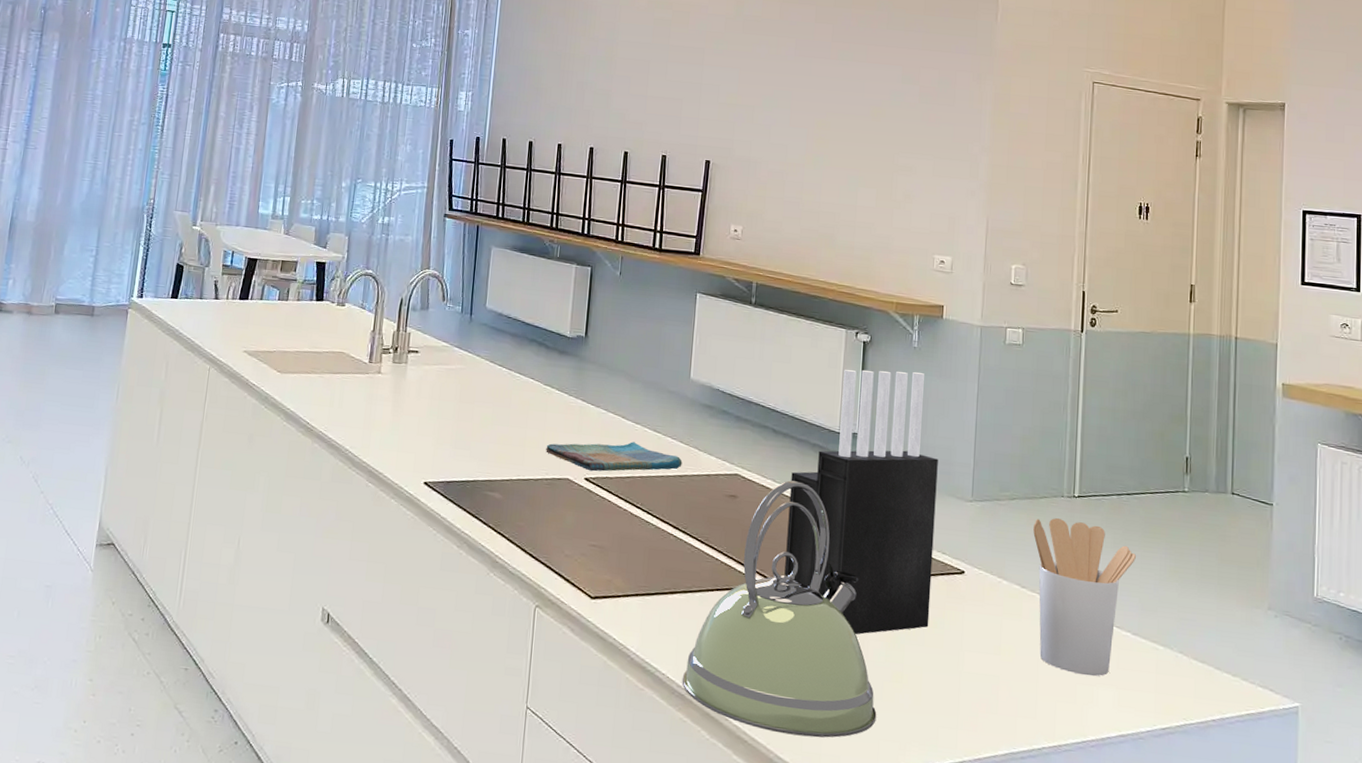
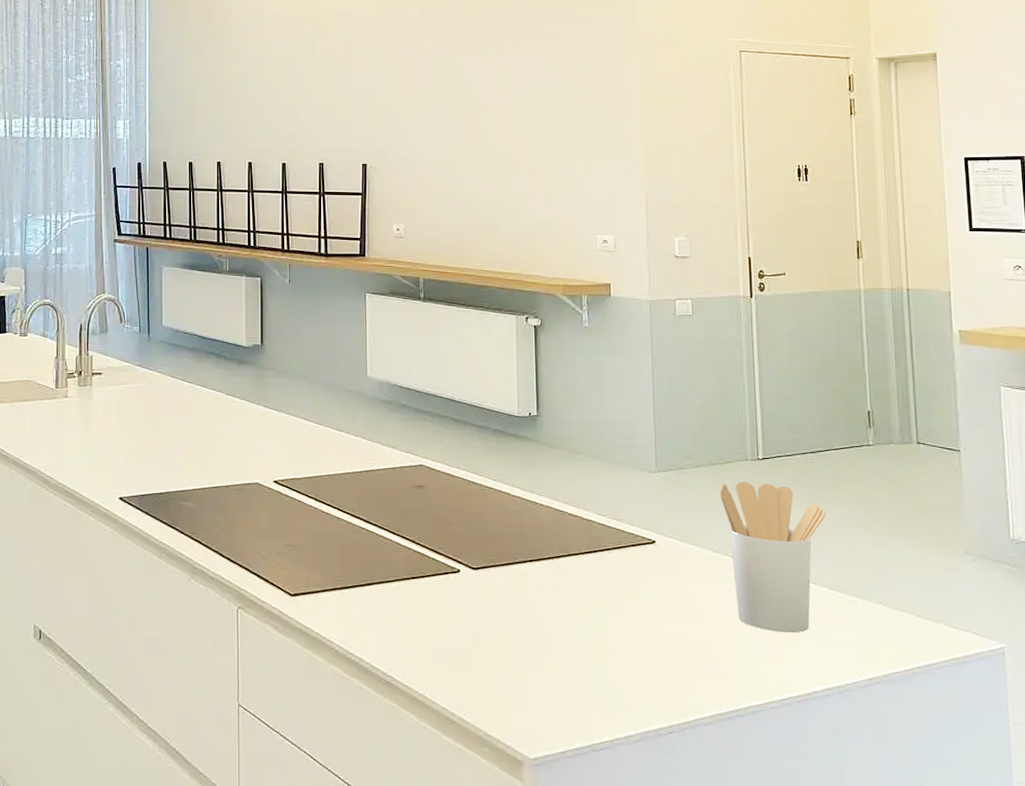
dish towel: present [546,441,683,472] -> none [233,442,367,474]
kettle: present [682,480,877,738] -> none [386,467,581,713]
knife block: present [784,370,938,635] -> none [475,351,625,610]

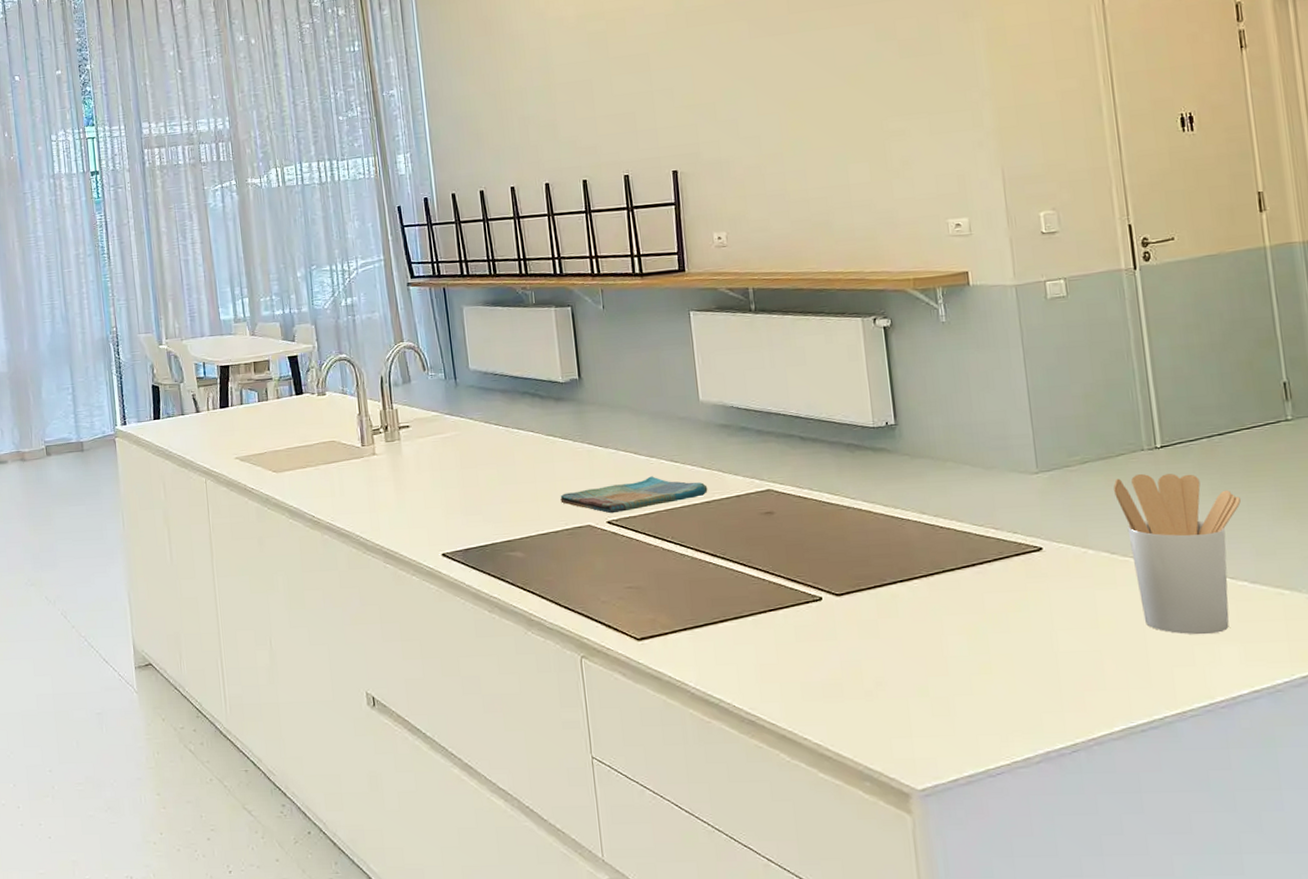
dish towel: none [233,442,367,474] -> present [560,476,708,514]

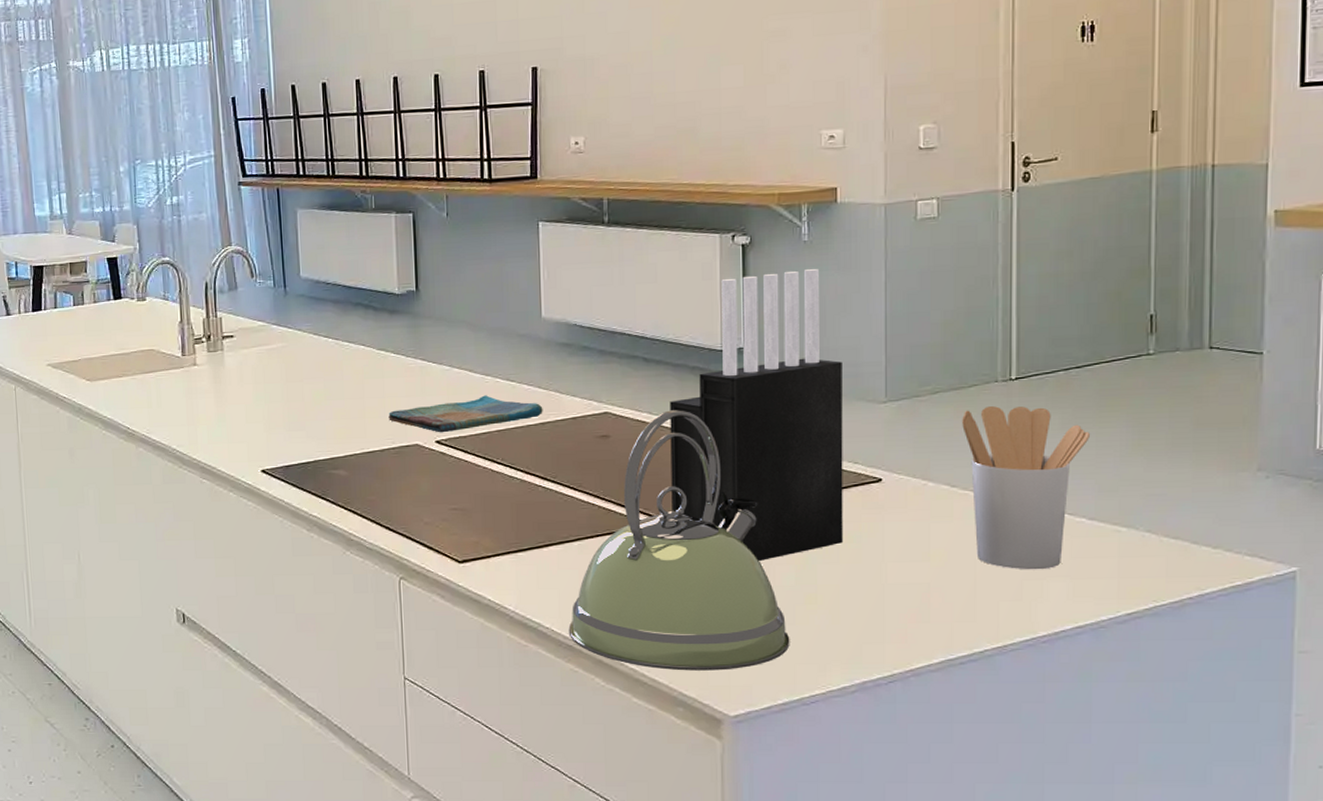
kettle: none [749,485,970,744] -> present [568,410,790,671]
knife block: none [828,348,1012,632] -> present [670,269,844,561]

